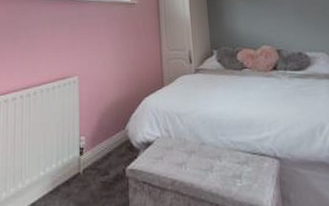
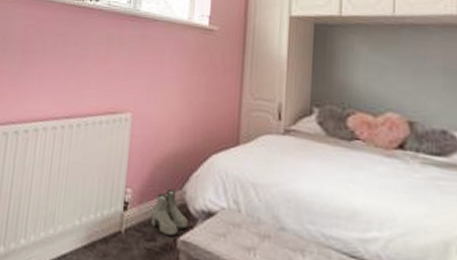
boots: none [103,130,133,167] -> present [150,188,188,236]

